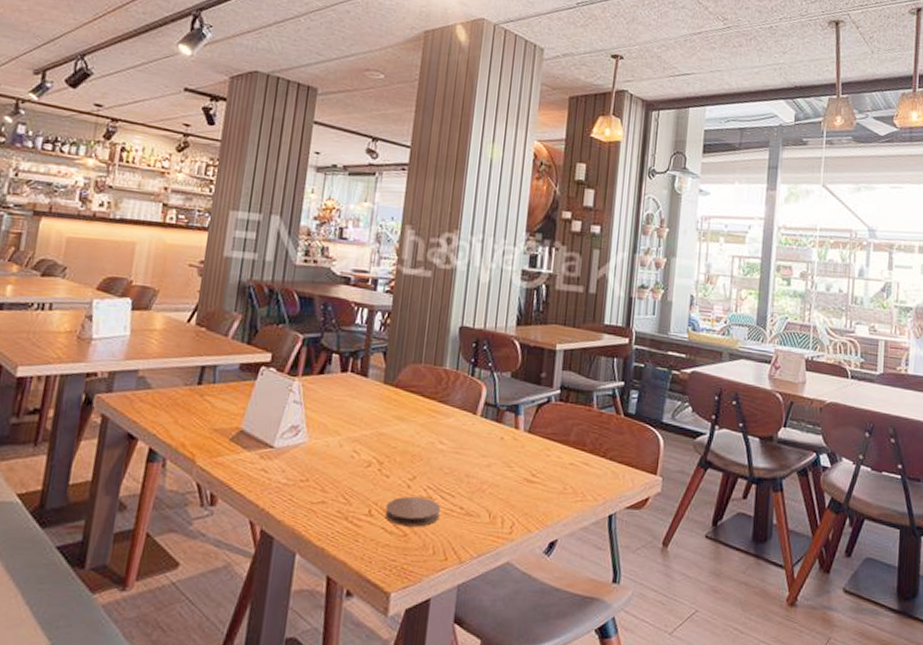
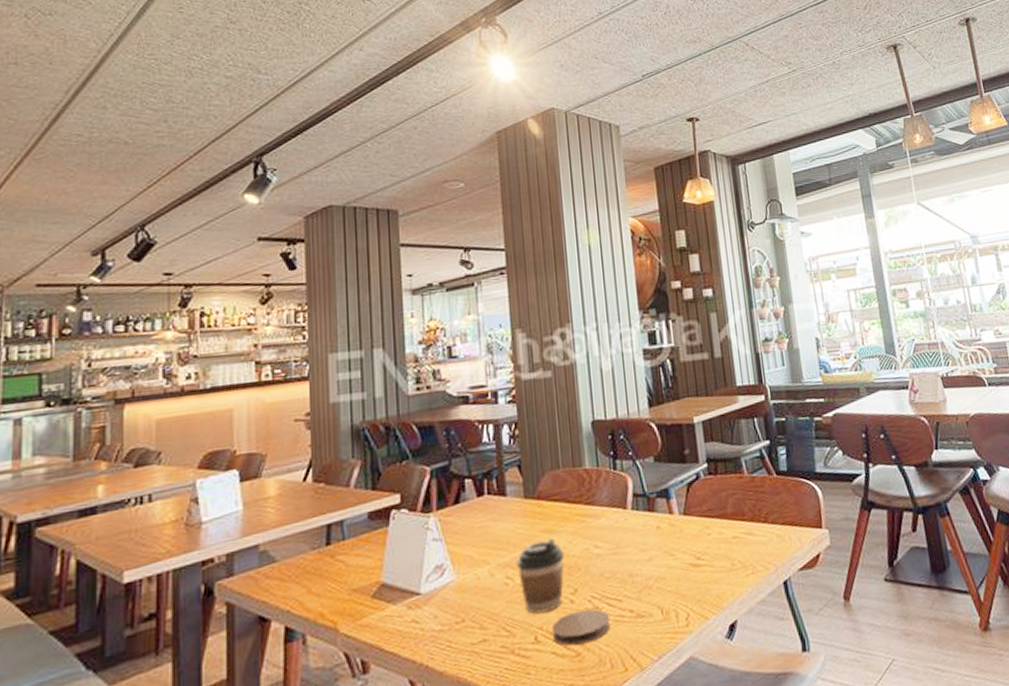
coffee cup: none [364,425,410,491] -> present [516,538,565,614]

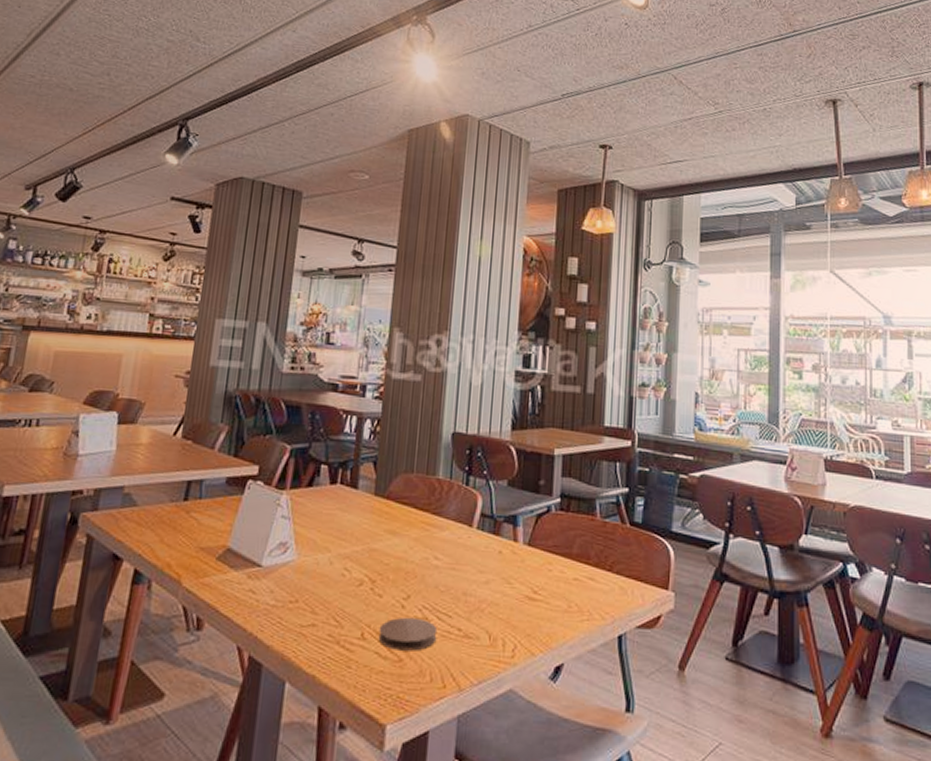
coffee cup: present [516,538,565,614] -> none [356,539,403,612]

